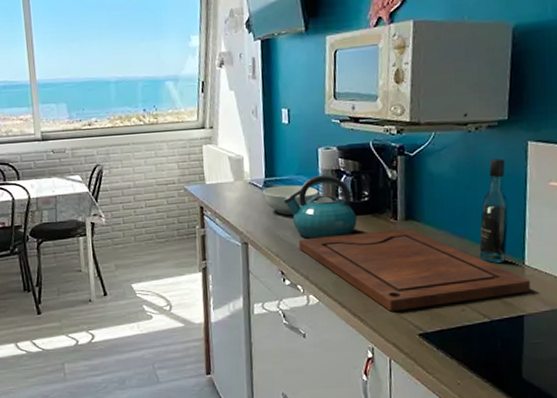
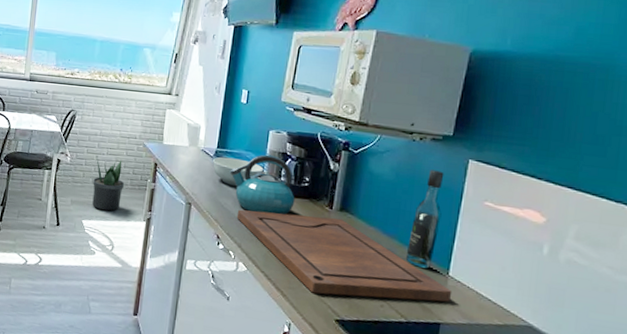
planter: none [134,210,172,269] -> present [92,157,125,212]

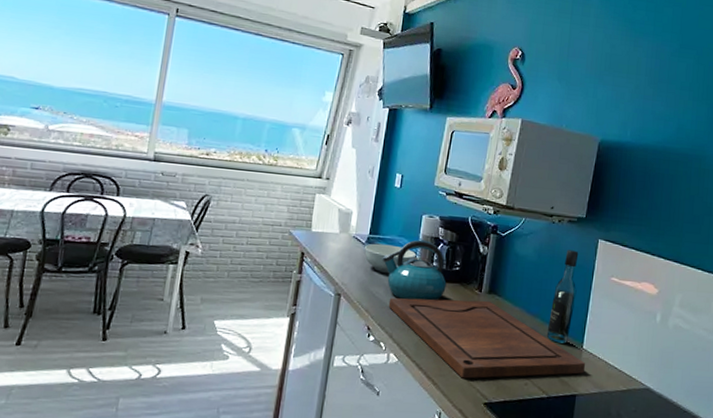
planter: present [92,157,125,212] -> none [227,247,267,309]

